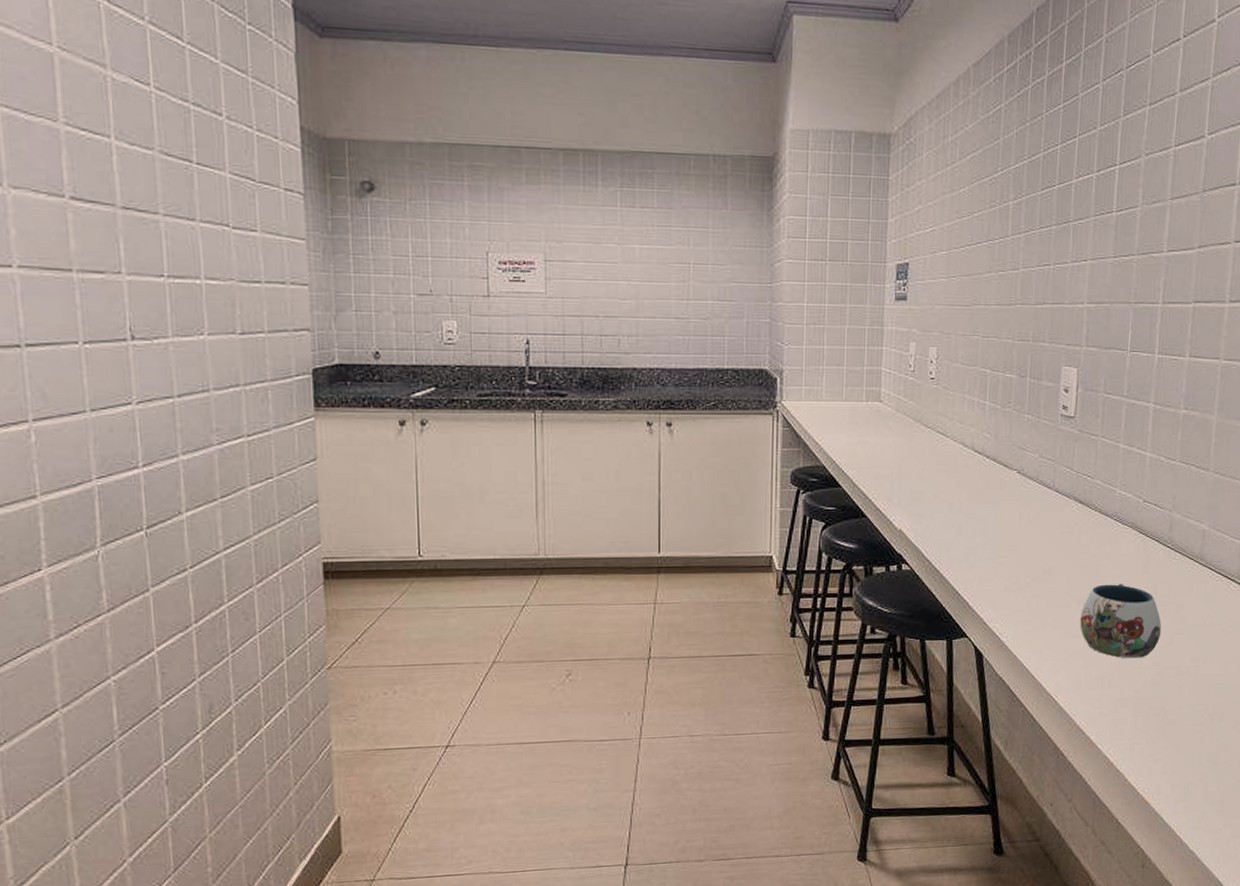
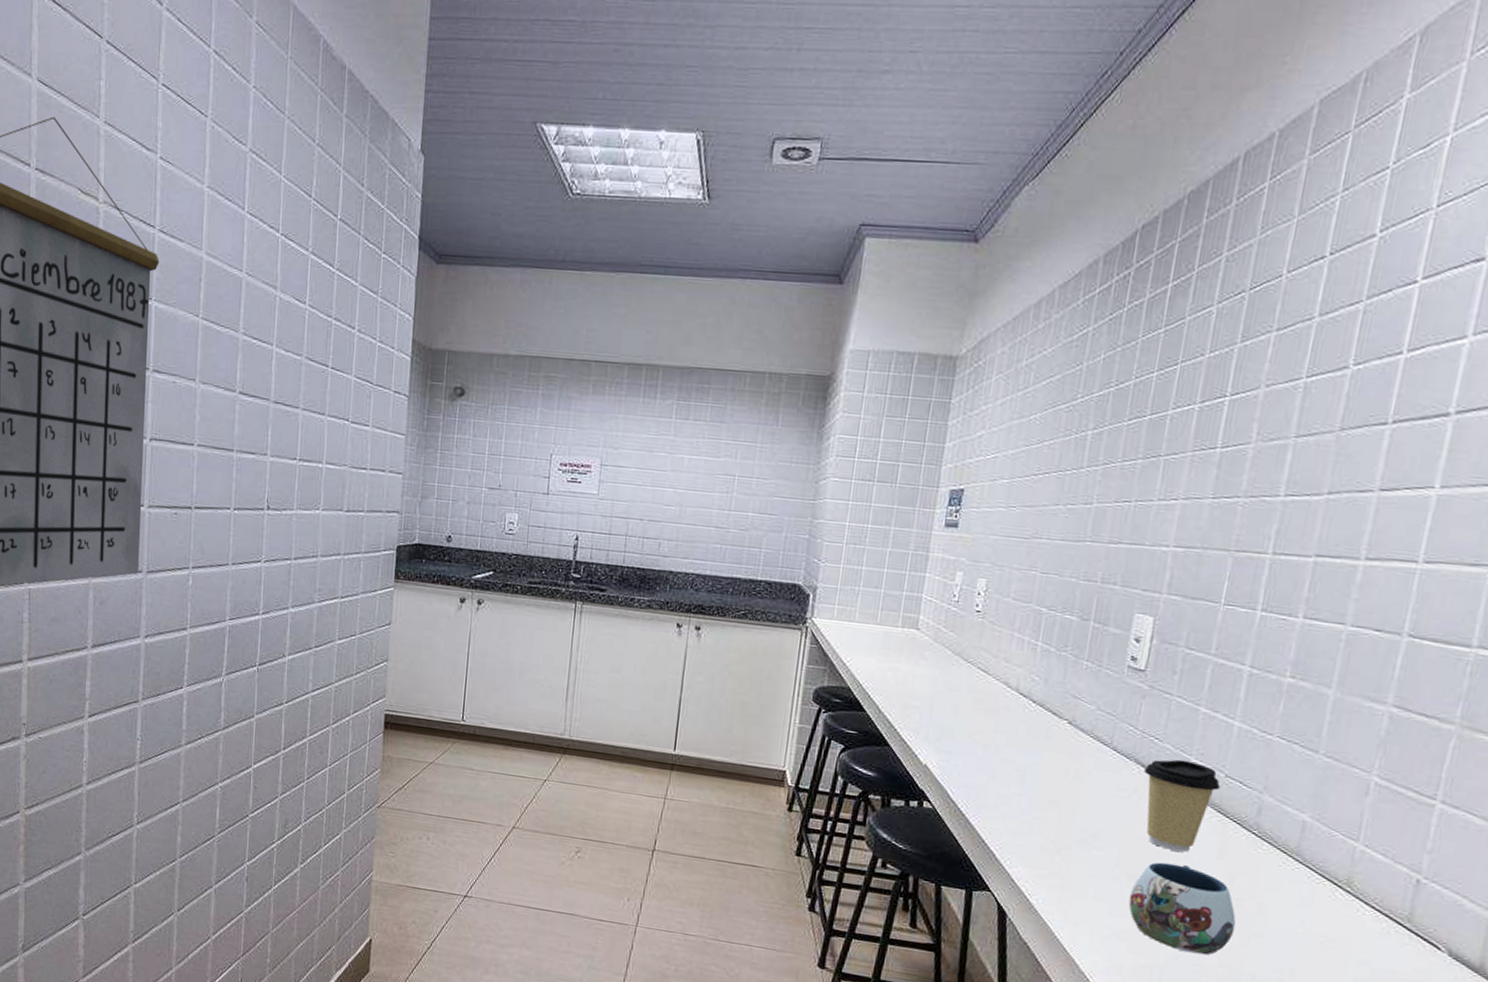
coffee cup: none [1082,492,1140,573] -> present [1144,759,1220,852]

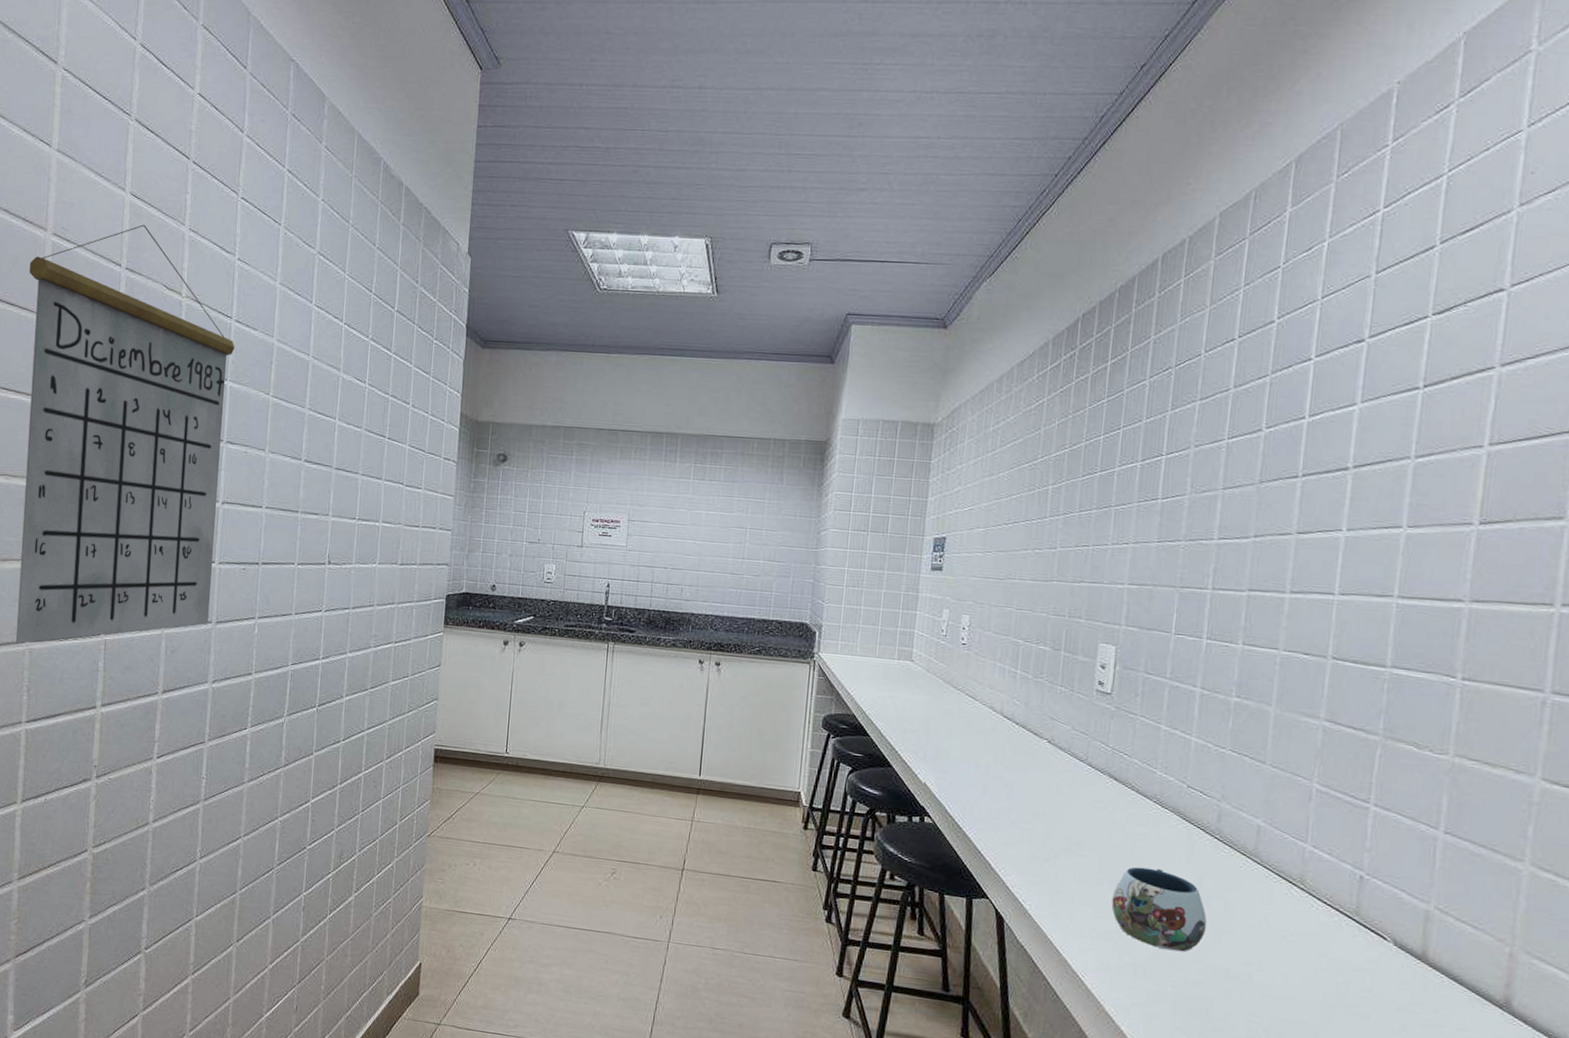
coffee cup: present [1144,759,1220,852] -> none [1117,772,1184,857]

